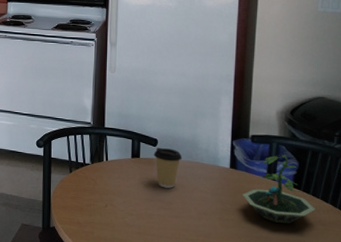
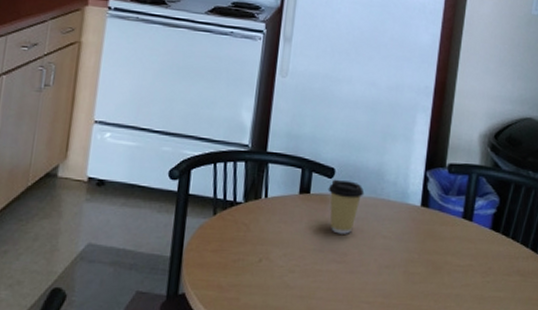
terrarium: present [242,154,316,224] -> none [432,188,515,276]

